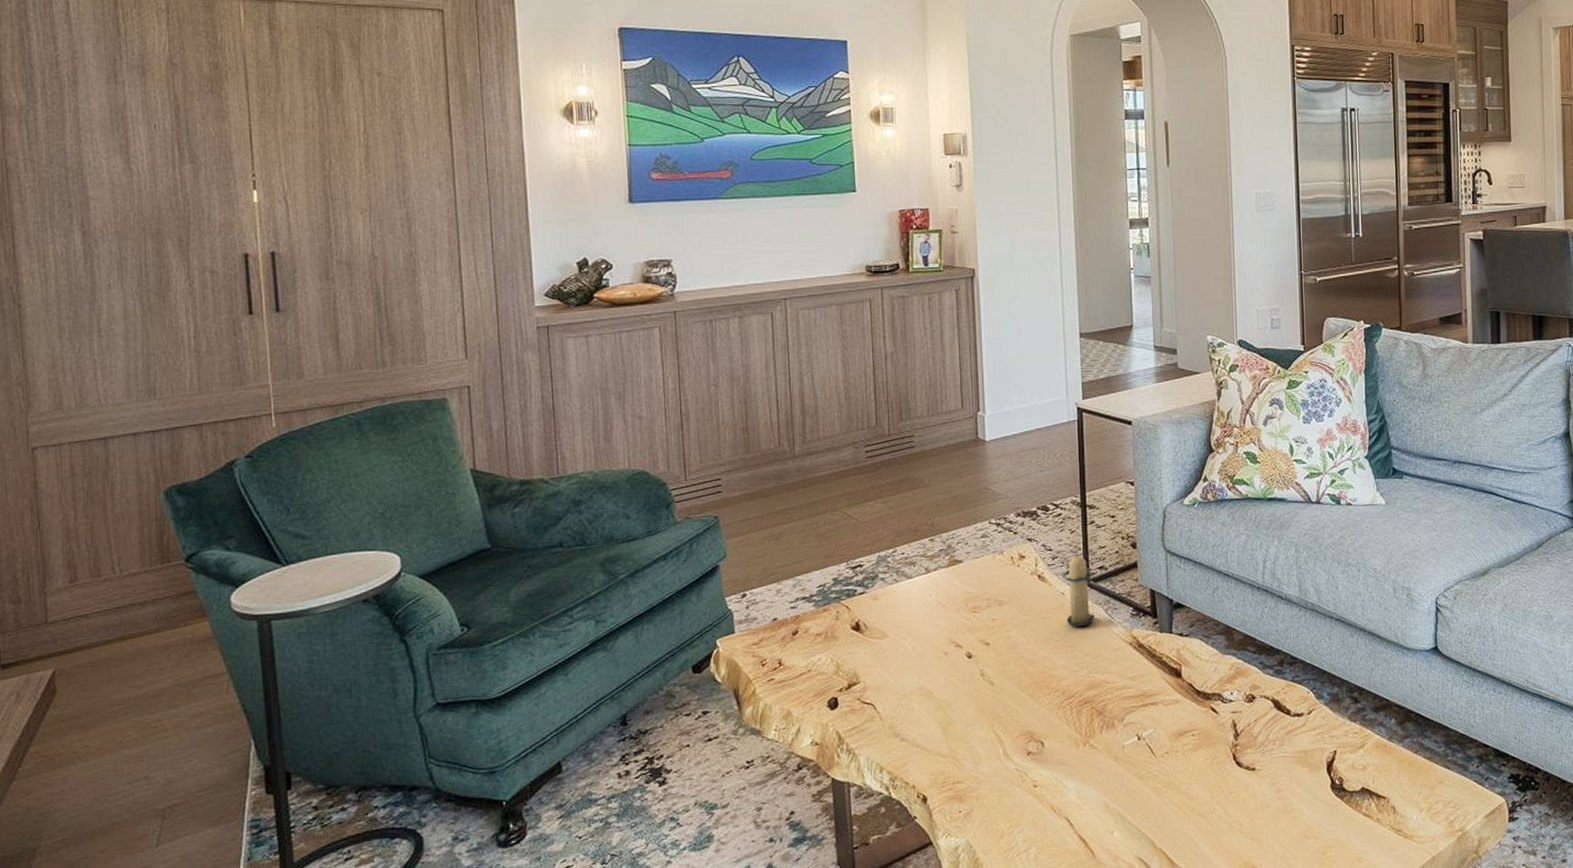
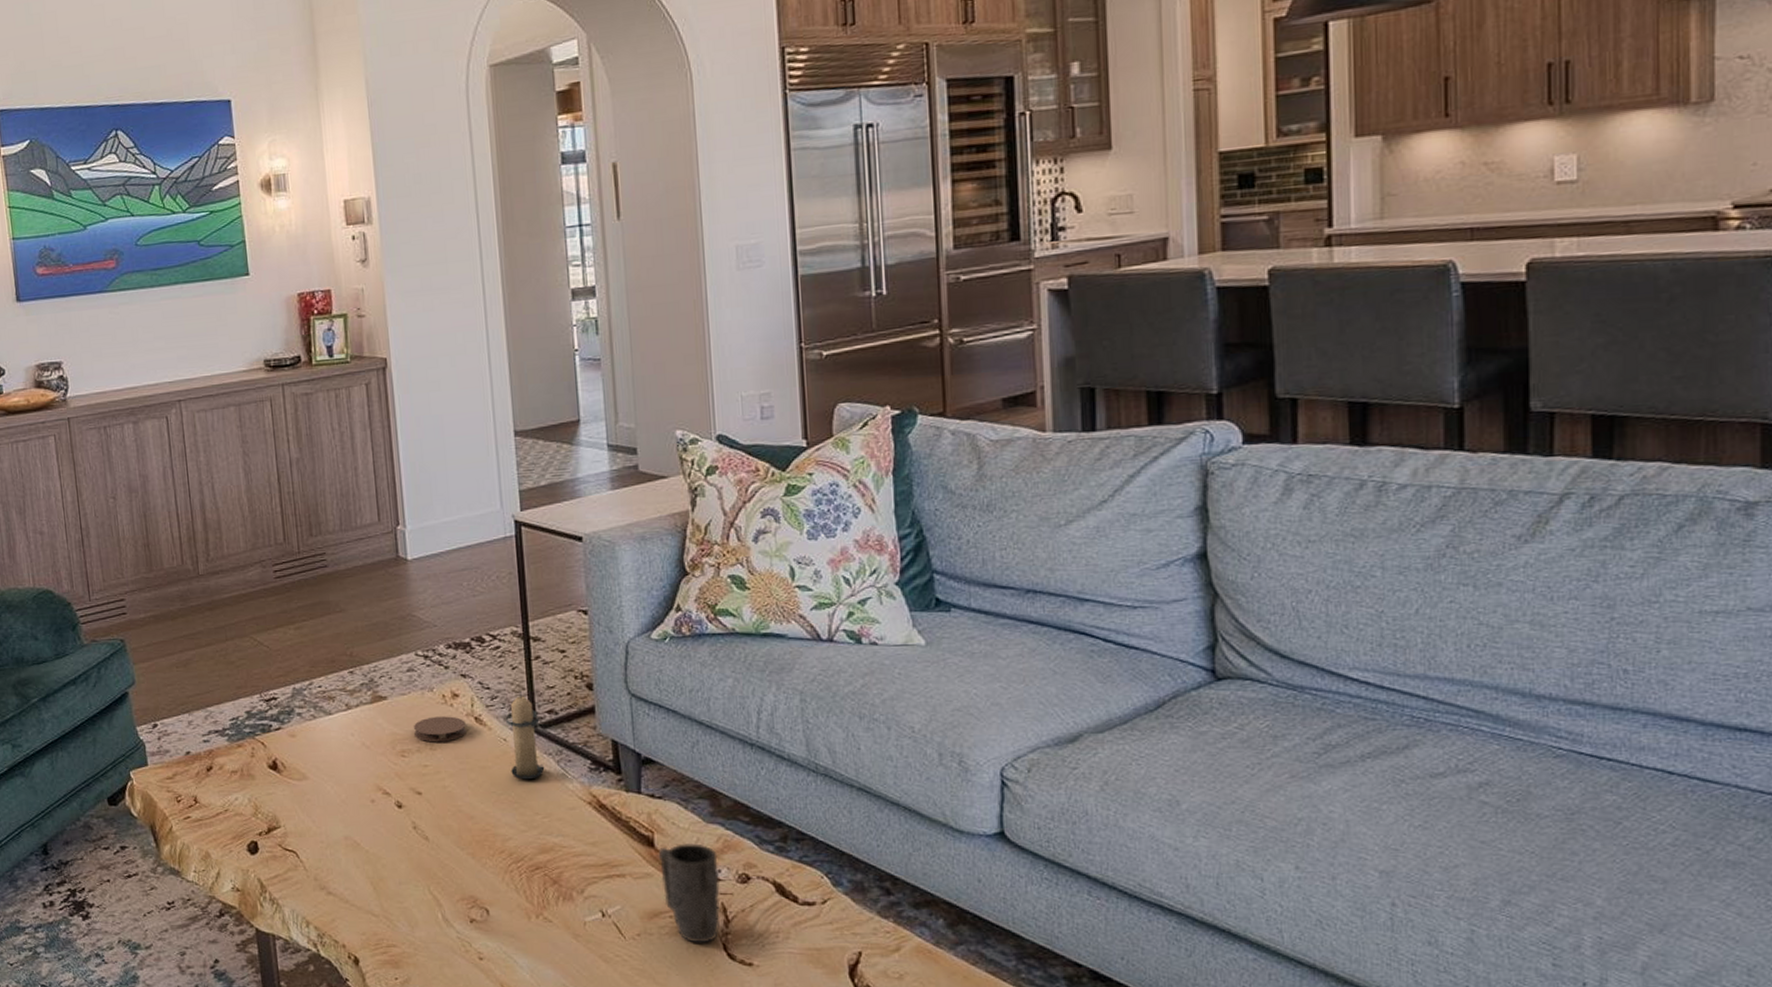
coaster: none [985,575,1030,599] -> present [414,716,466,742]
mug: none [1184,672,1232,756] -> present [658,843,721,943]

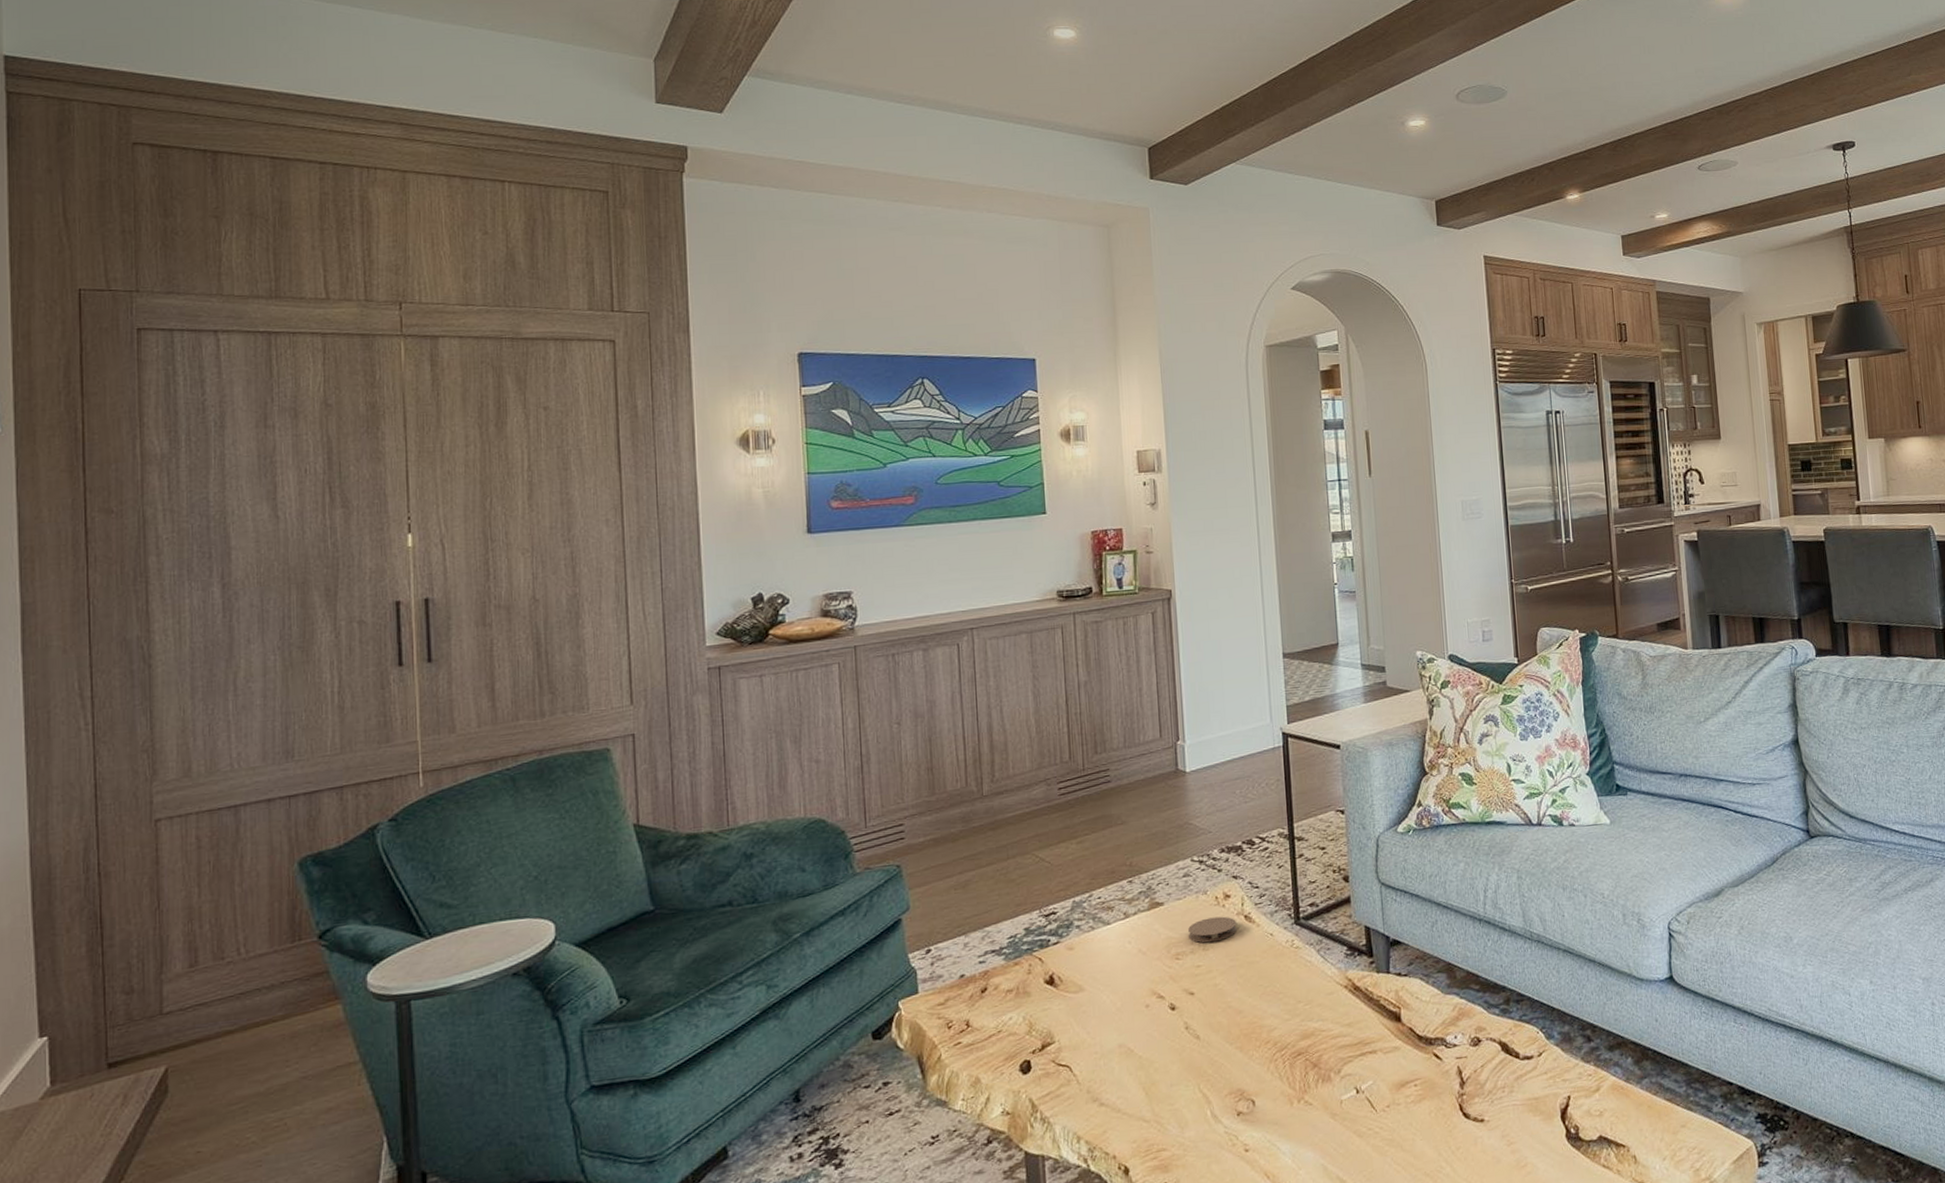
candle: present [504,690,545,780] -> none [1271,887,1307,971]
mug: present [658,843,721,943] -> none [1404,1014,1457,1108]

